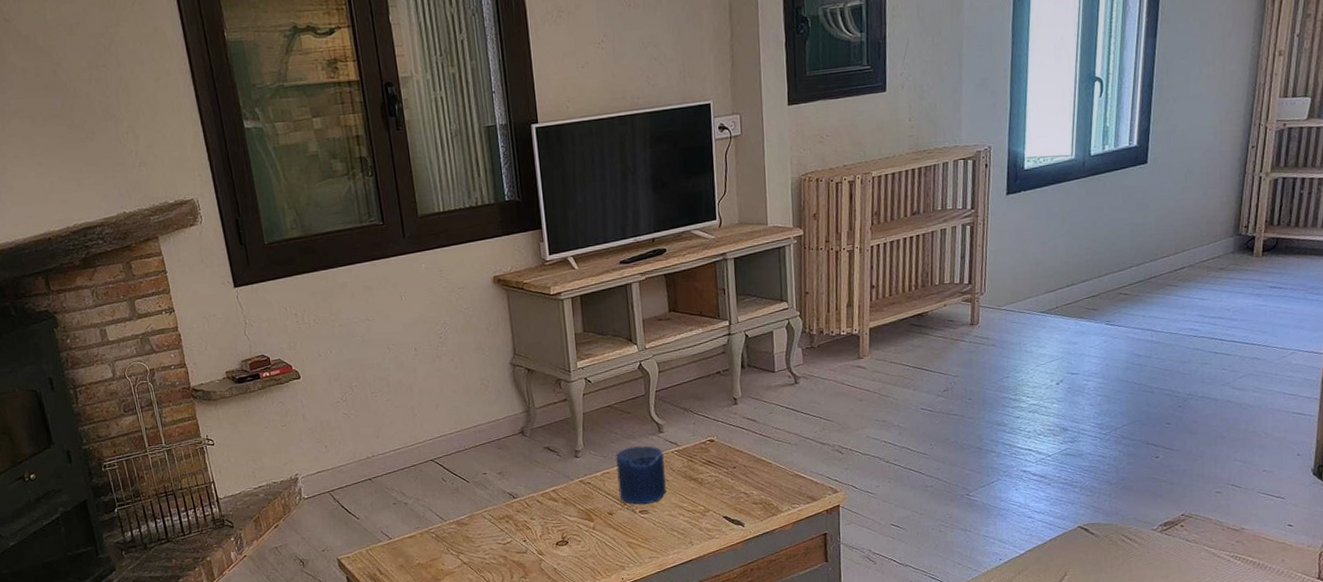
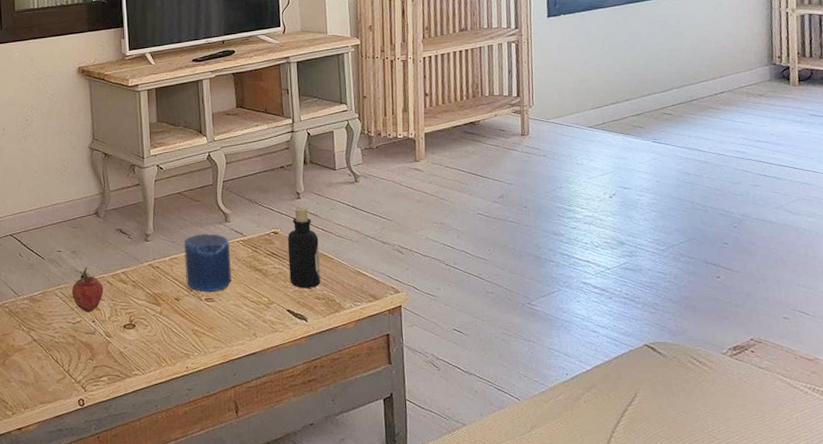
fruit: none [500,487,534,533] -> present [71,267,104,313]
bottle: none [724,413,758,495] -> present [287,207,321,288]

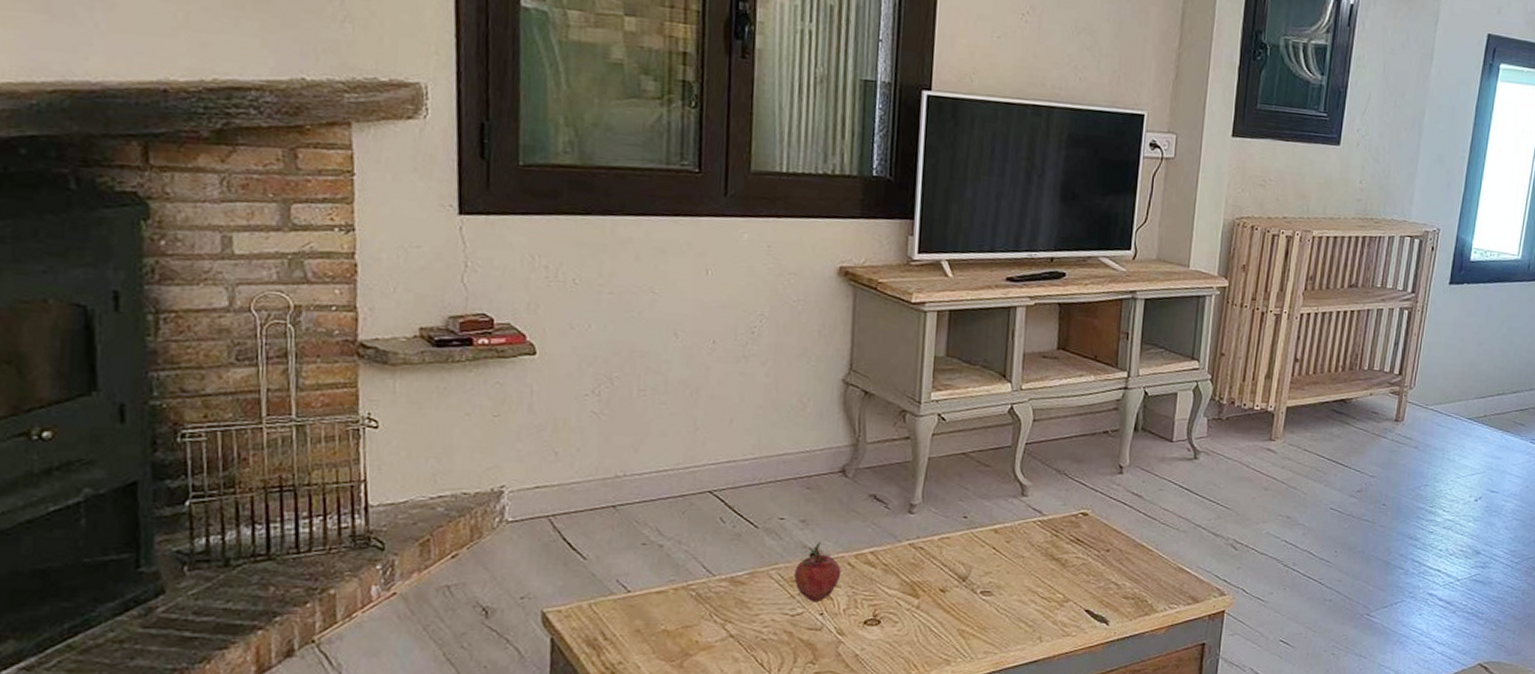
candle: present [184,233,232,291] -> none [958,509,1023,583]
bottle: present [287,207,321,288] -> none [1094,485,1138,585]

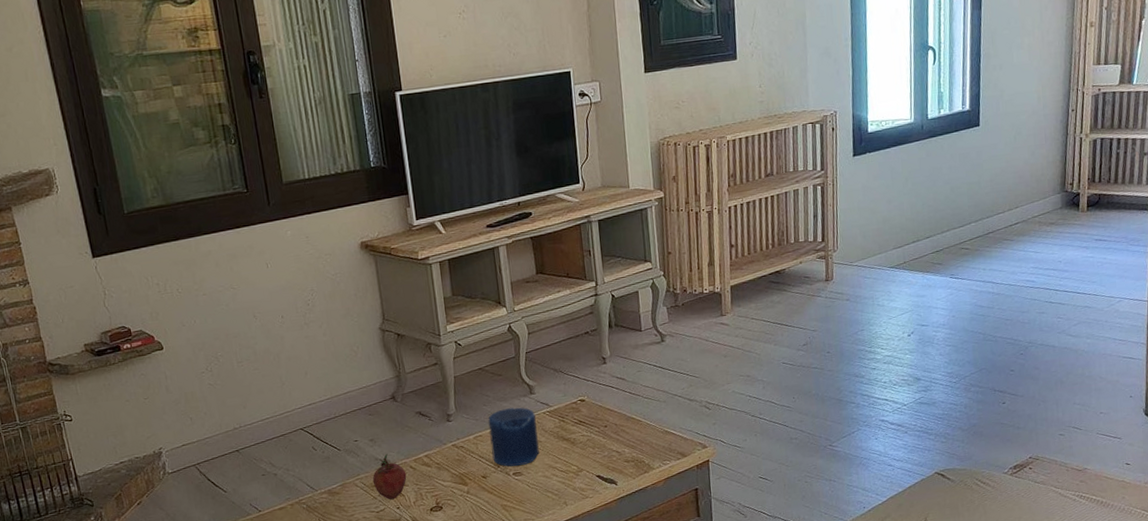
candle: none [958,509,1023,583] -> present [488,407,539,467]

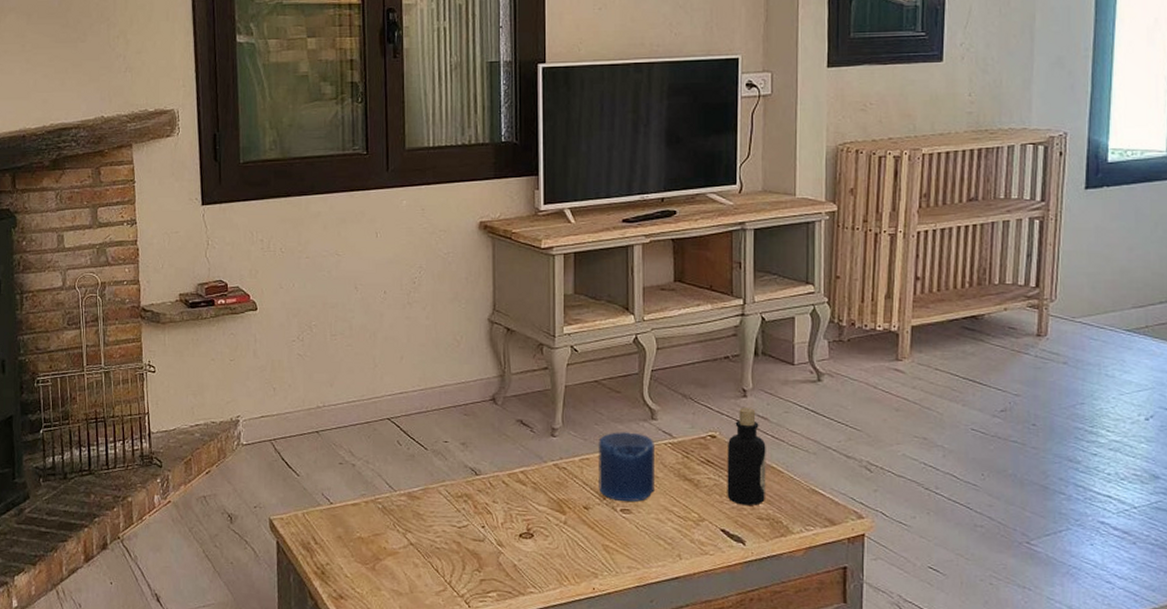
fruit: present [372,454,407,500] -> none [458,462,497,516]
bottle: none [594,372,629,453] -> present [727,408,766,506]

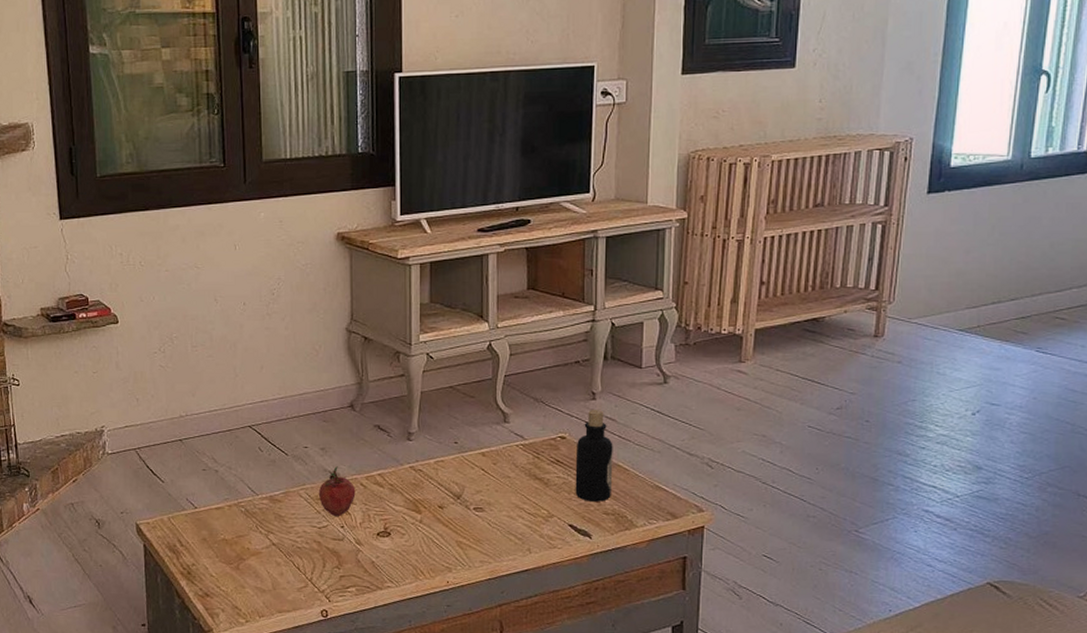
fruit: none [458,462,497,516] -> present [318,466,356,517]
candle: present [599,432,655,502] -> none [453,435,507,500]

